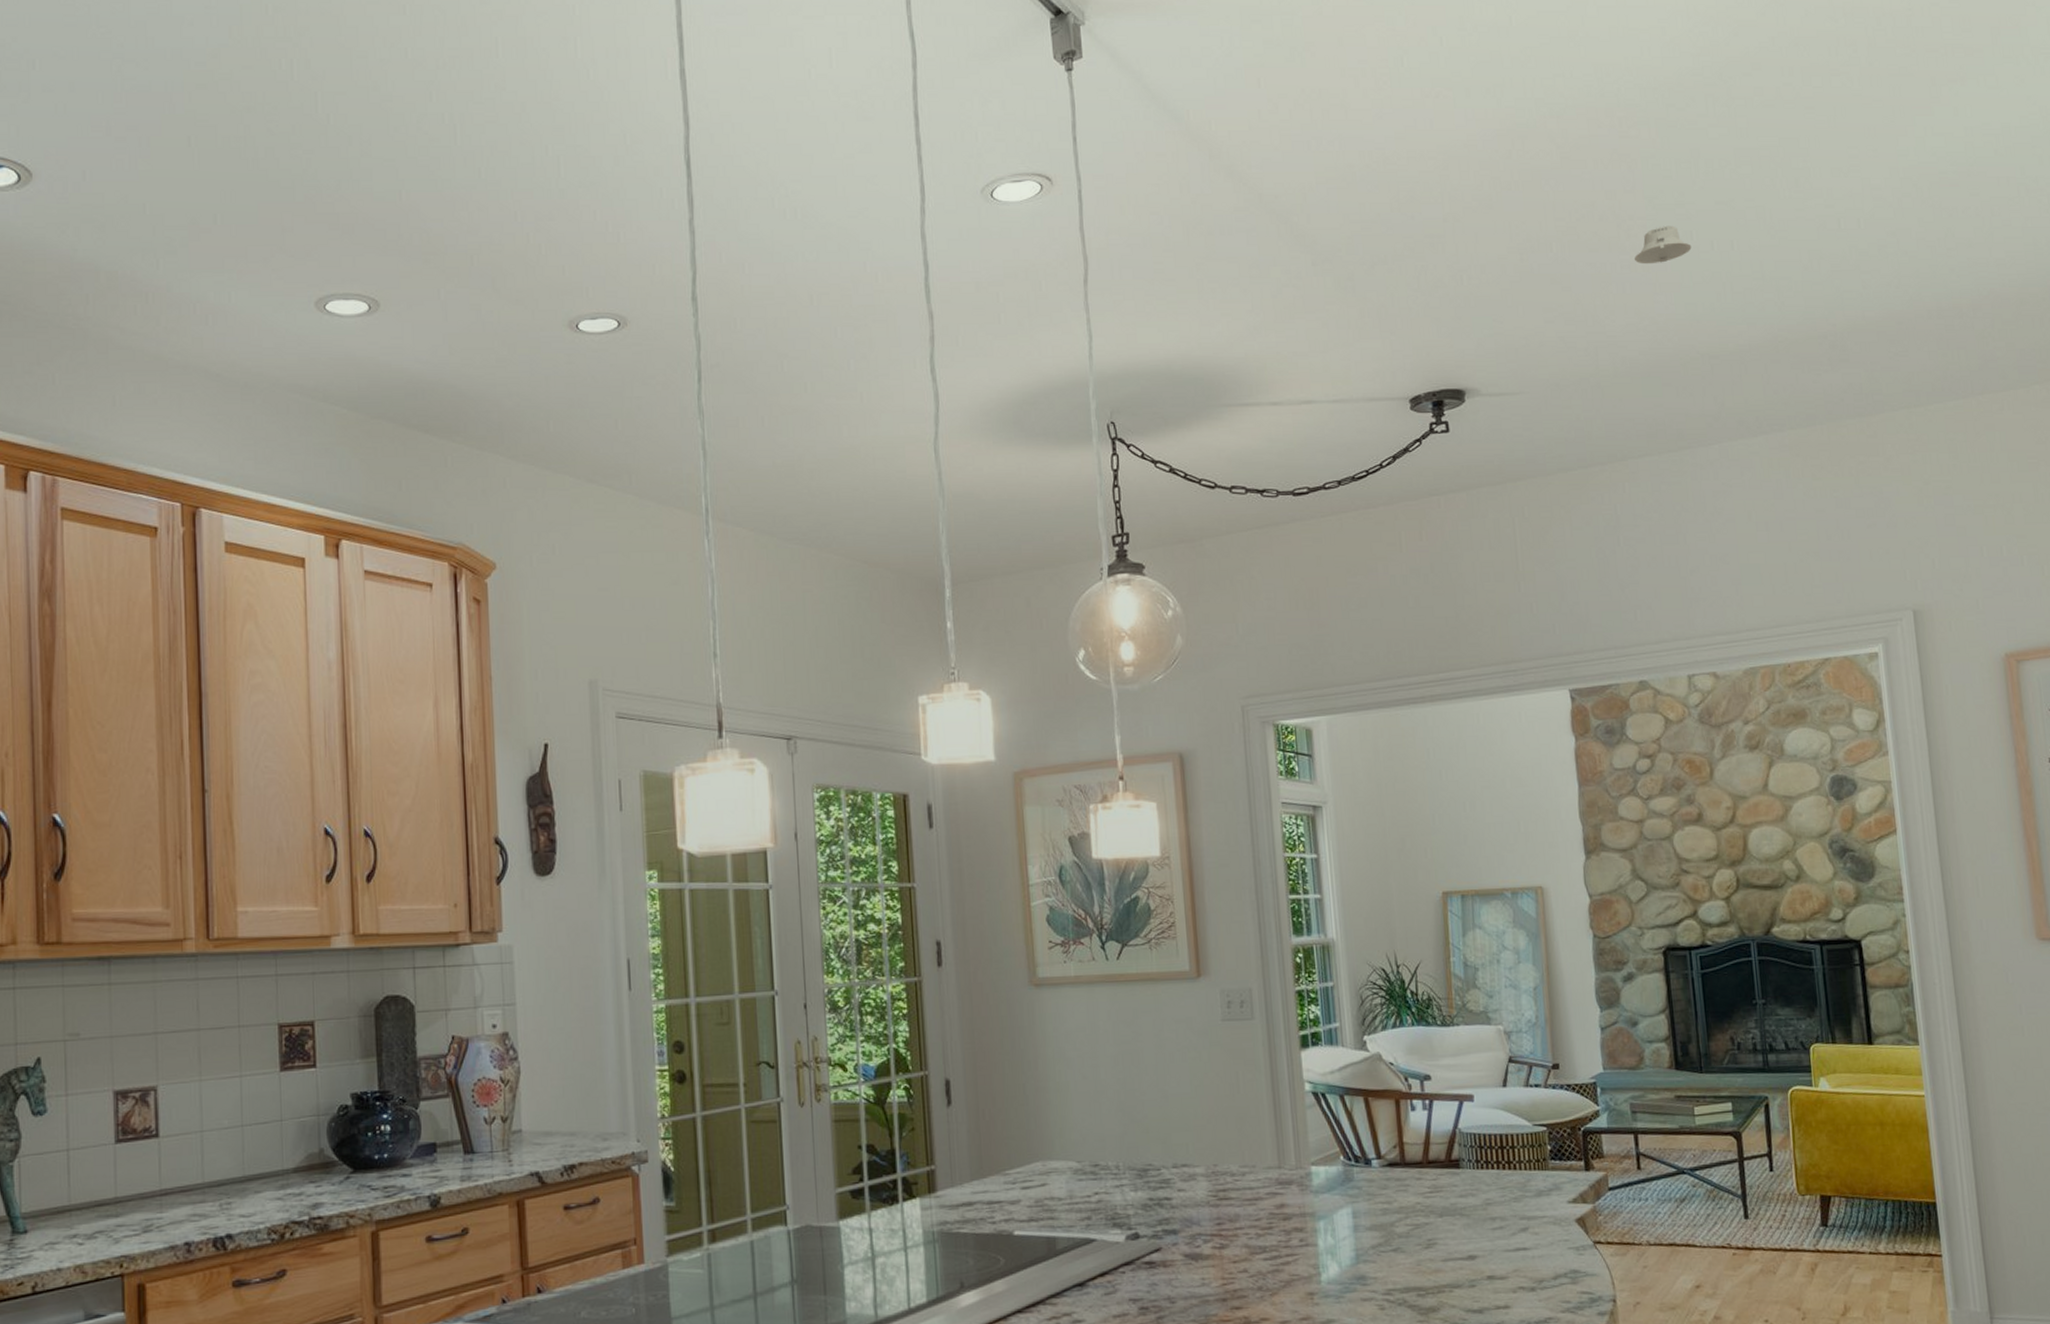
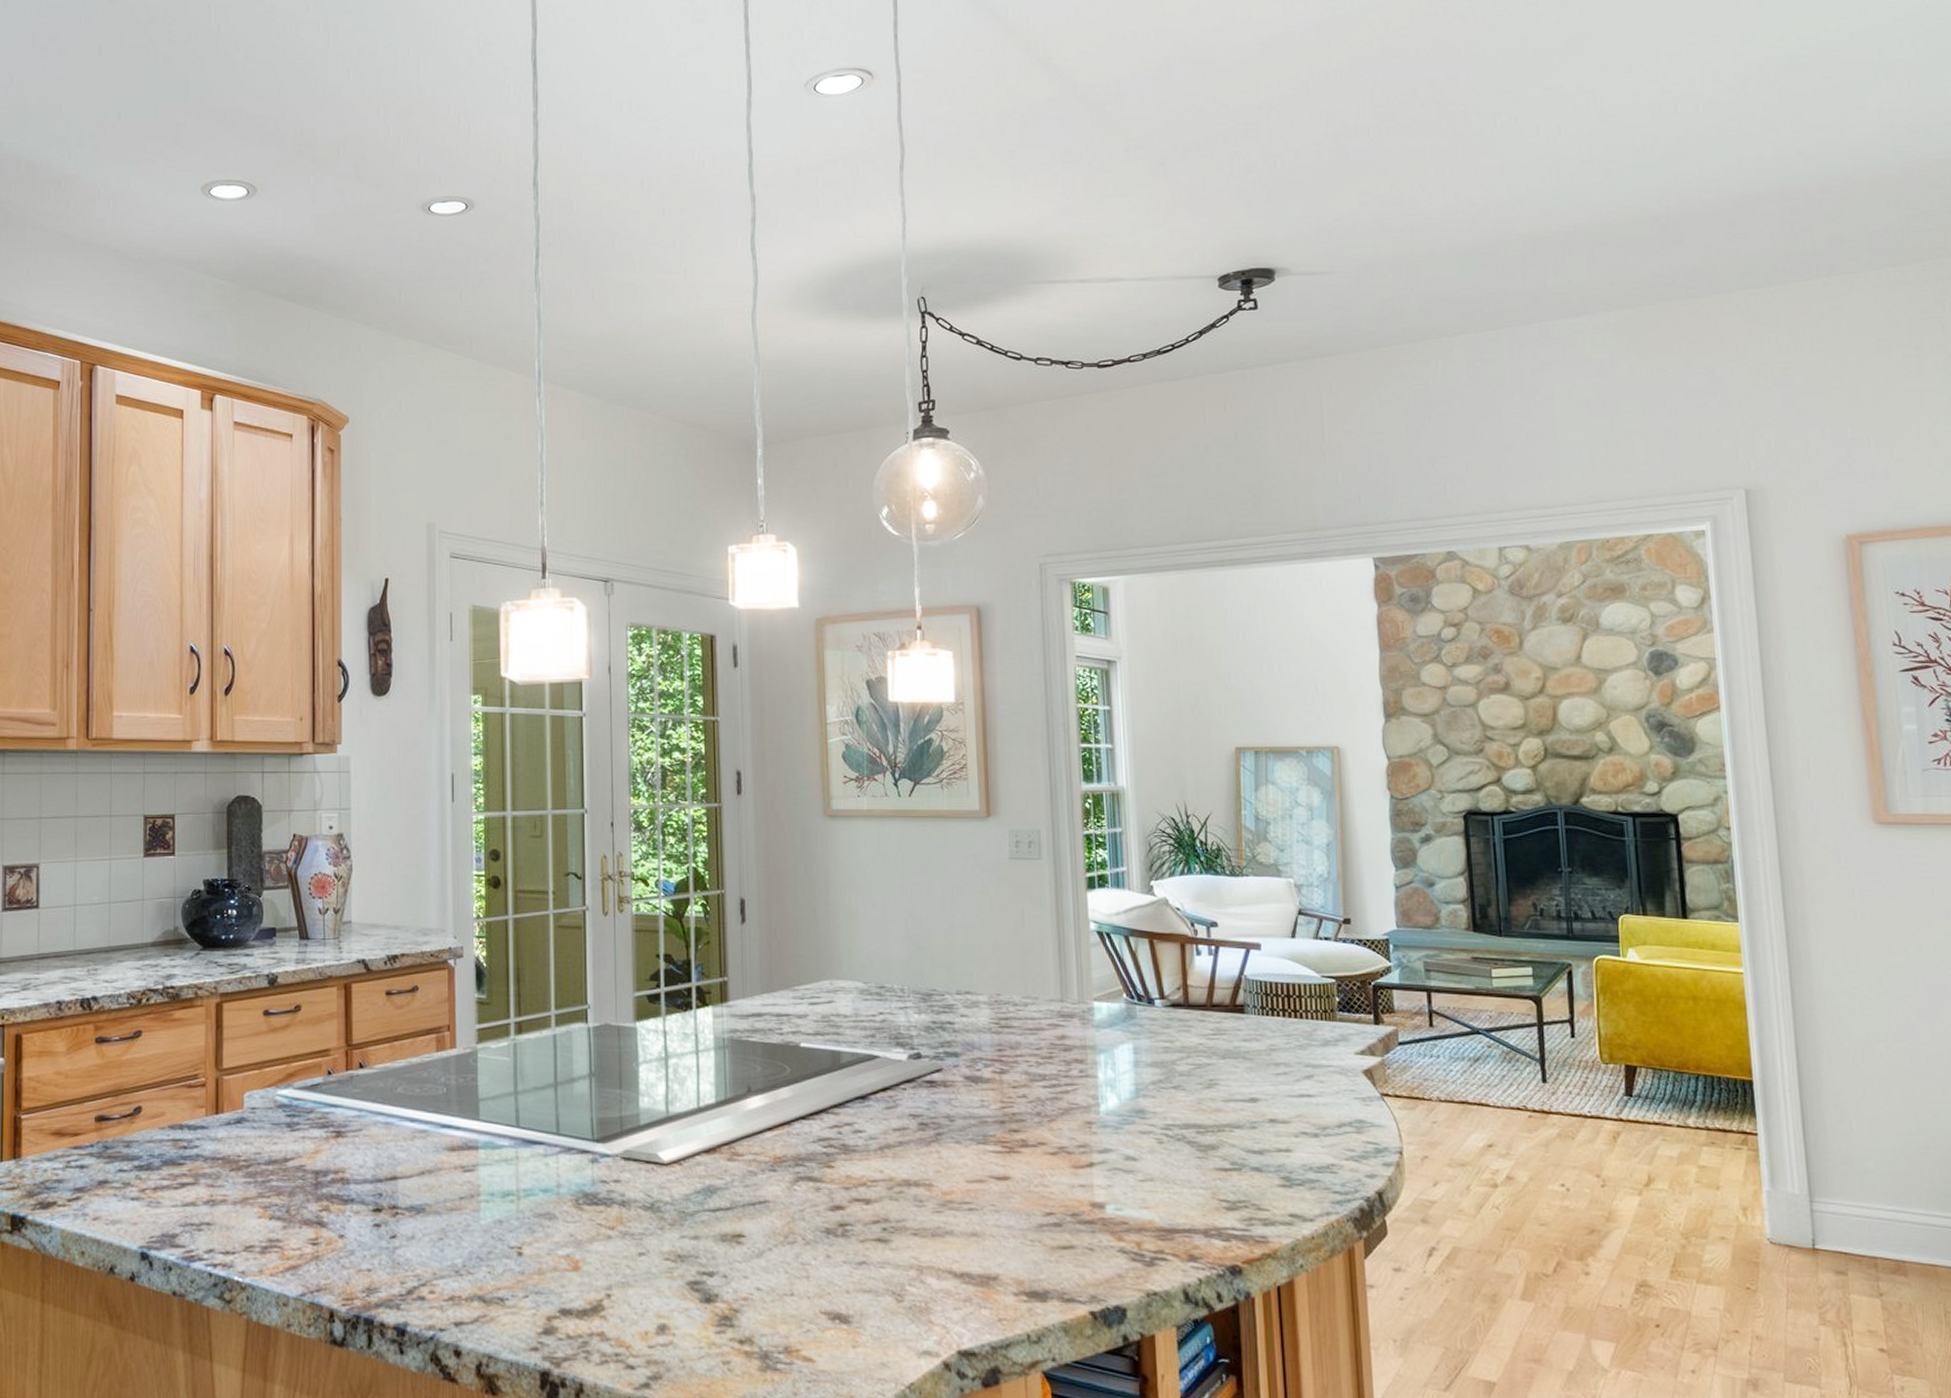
recessed light: present [1634,225,1692,265] -> none [1454,111,1516,149]

